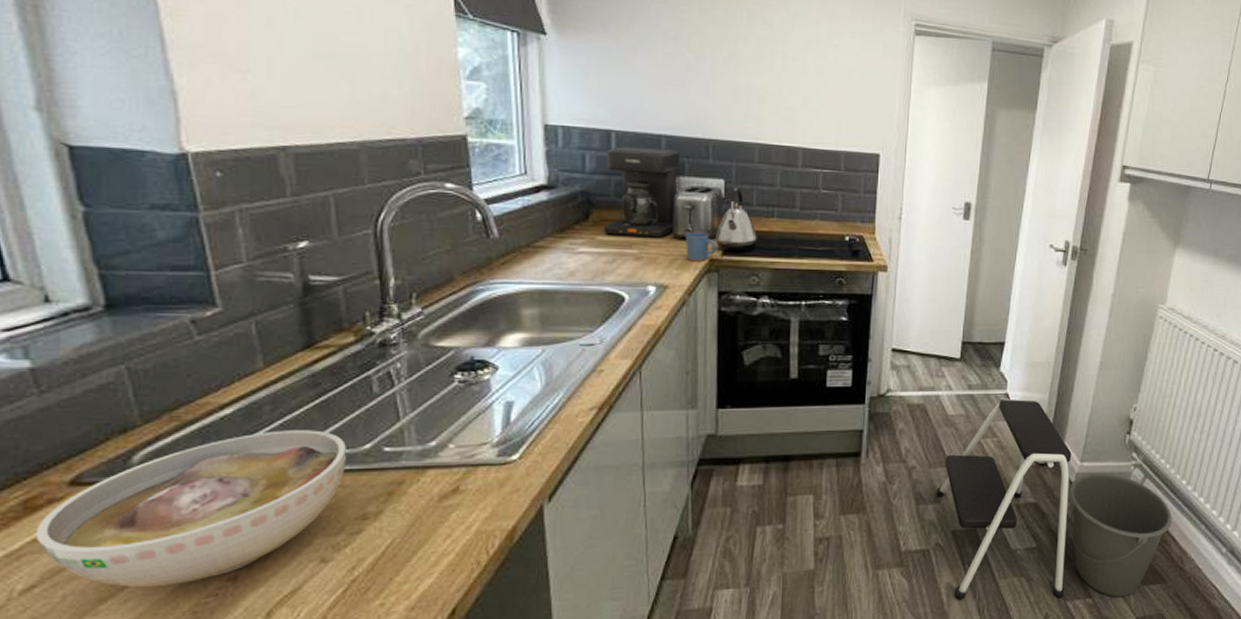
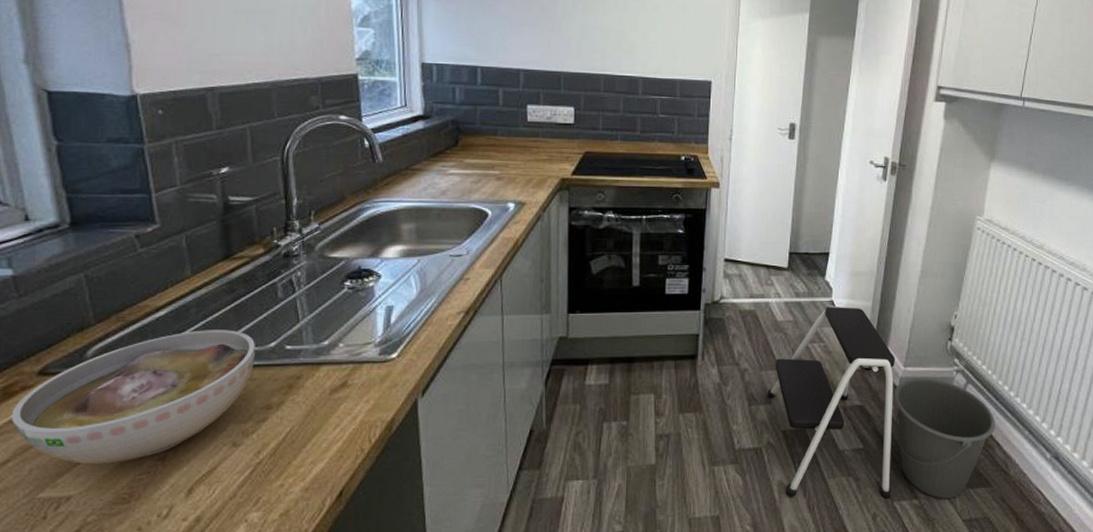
coffee maker: present [604,146,681,237] -> none [471,79,537,159]
toaster: present [672,185,725,240] -> none [529,113,575,161]
mug: present [684,231,717,262] -> none [540,153,568,181]
kettle: present [714,187,758,252] -> none [565,114,604,172]

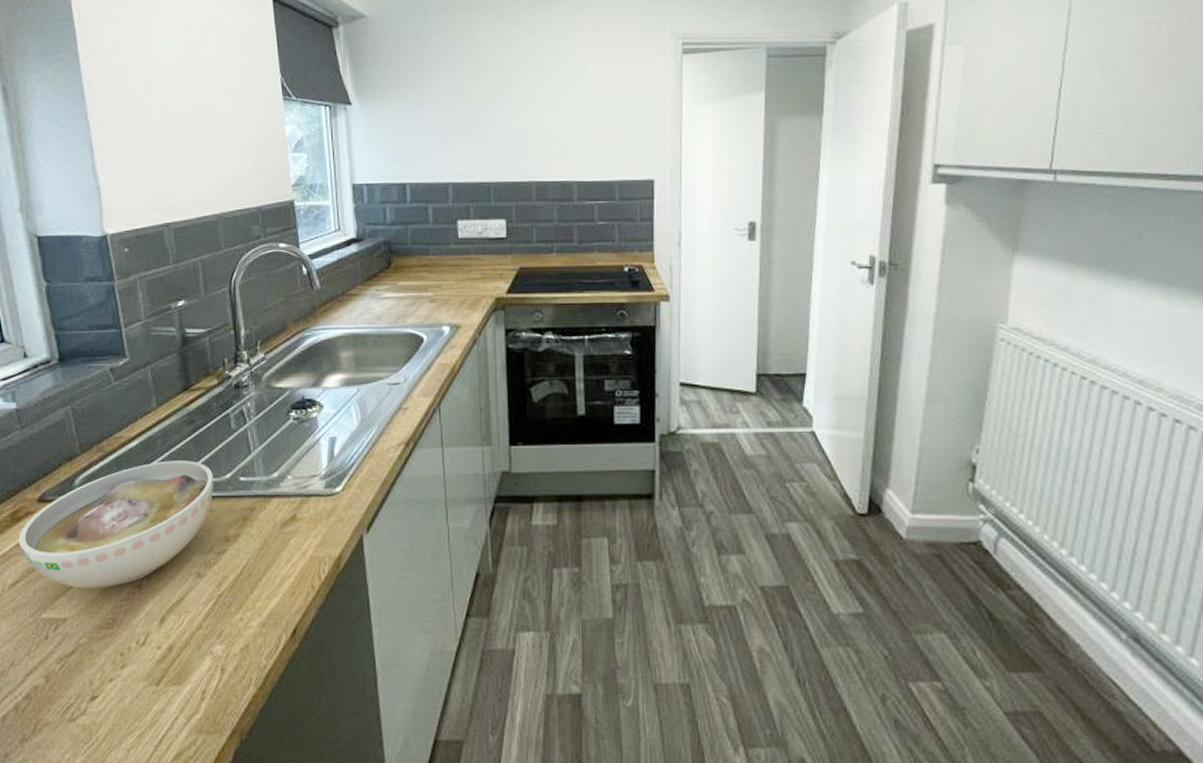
step stool: present [767,306,895,499] -> none [739,437,904,678]
bucket: present [893,377,996,499] -> none [899,526,1044,684]

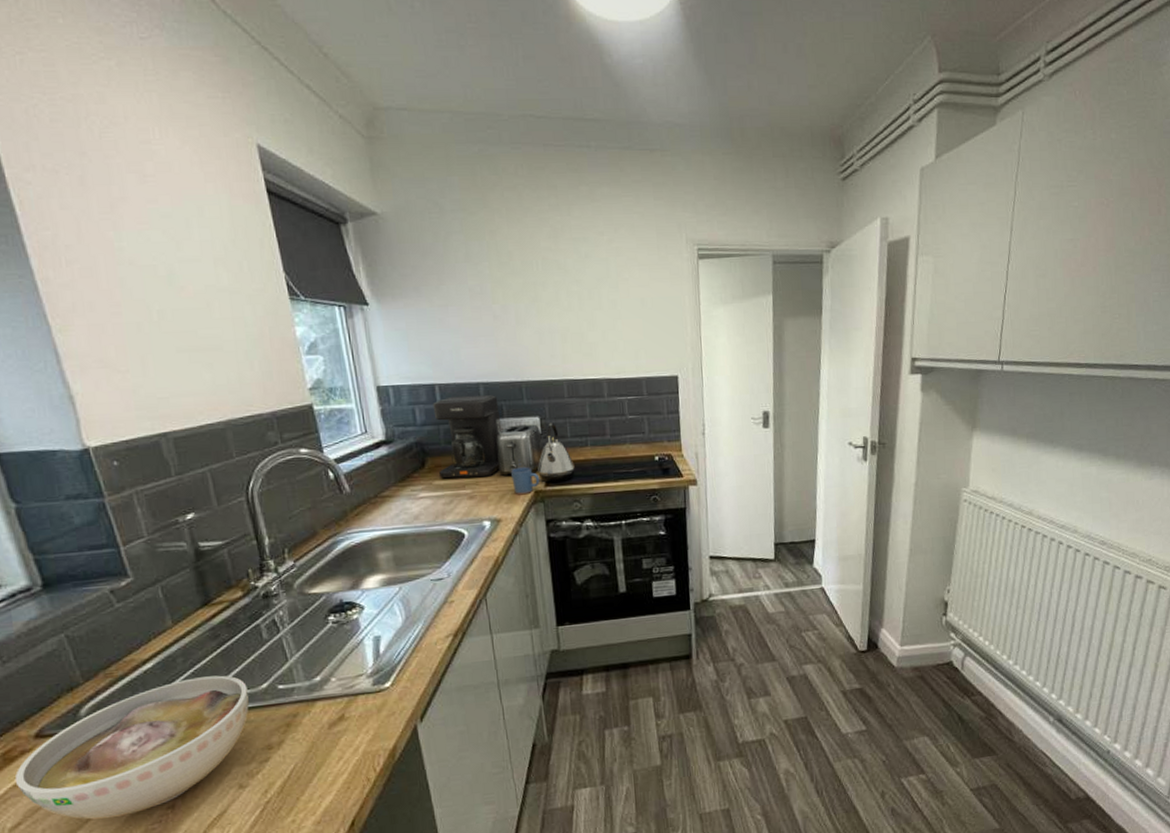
coffee maker: none [403,195,468,280] -> present [433,395,502,479]
toaster: none [461,227,508,280] -> present [496,424,544,476]
mug: none [473,271,502,301] -> present [510,466,540,495]
kettle: none [499,226,540,290] -> present [537,423,576,483]

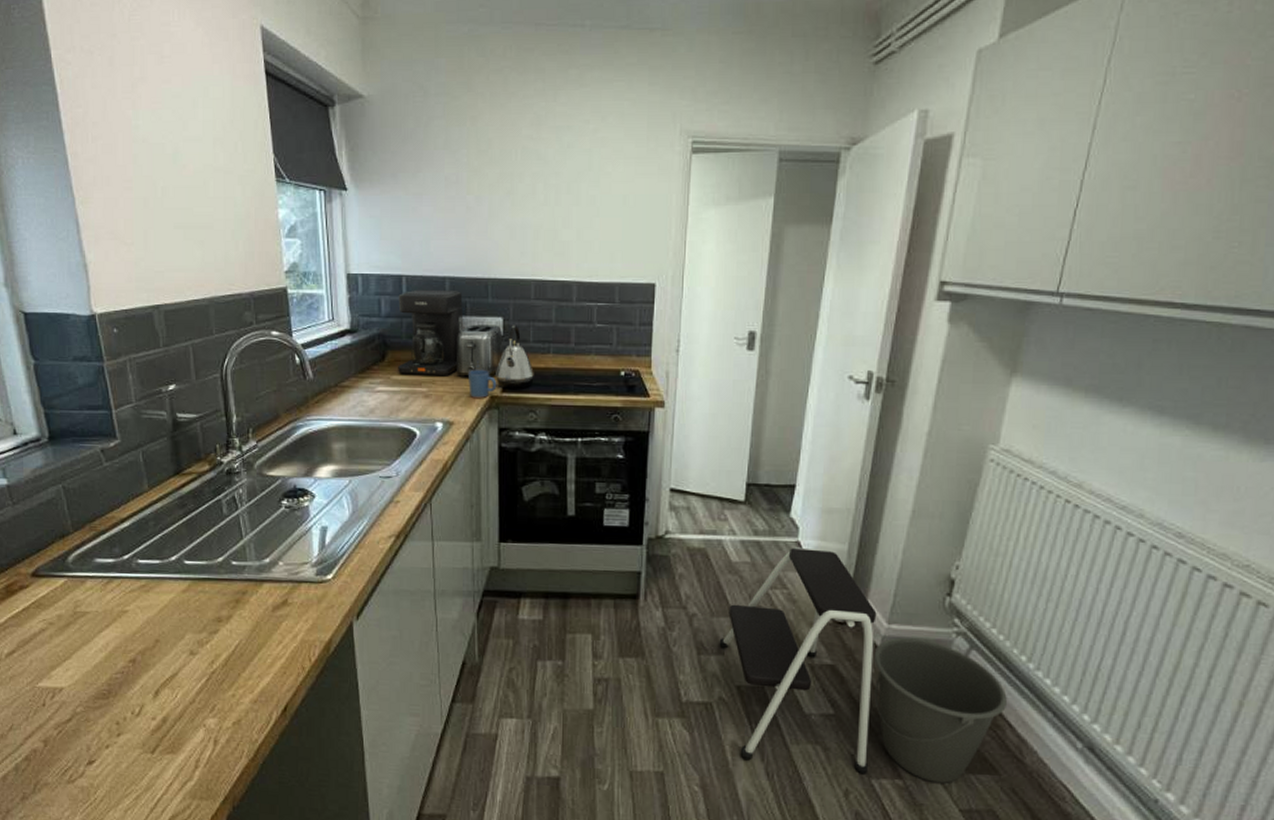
bowl: present [14,675,250,820] -> none [13,542,206,662]
step stool: none [765,591,898,784] -> present [719,547,877,775]
bucket: none [892,654,997,771] -> present [873,637,1008,783]

